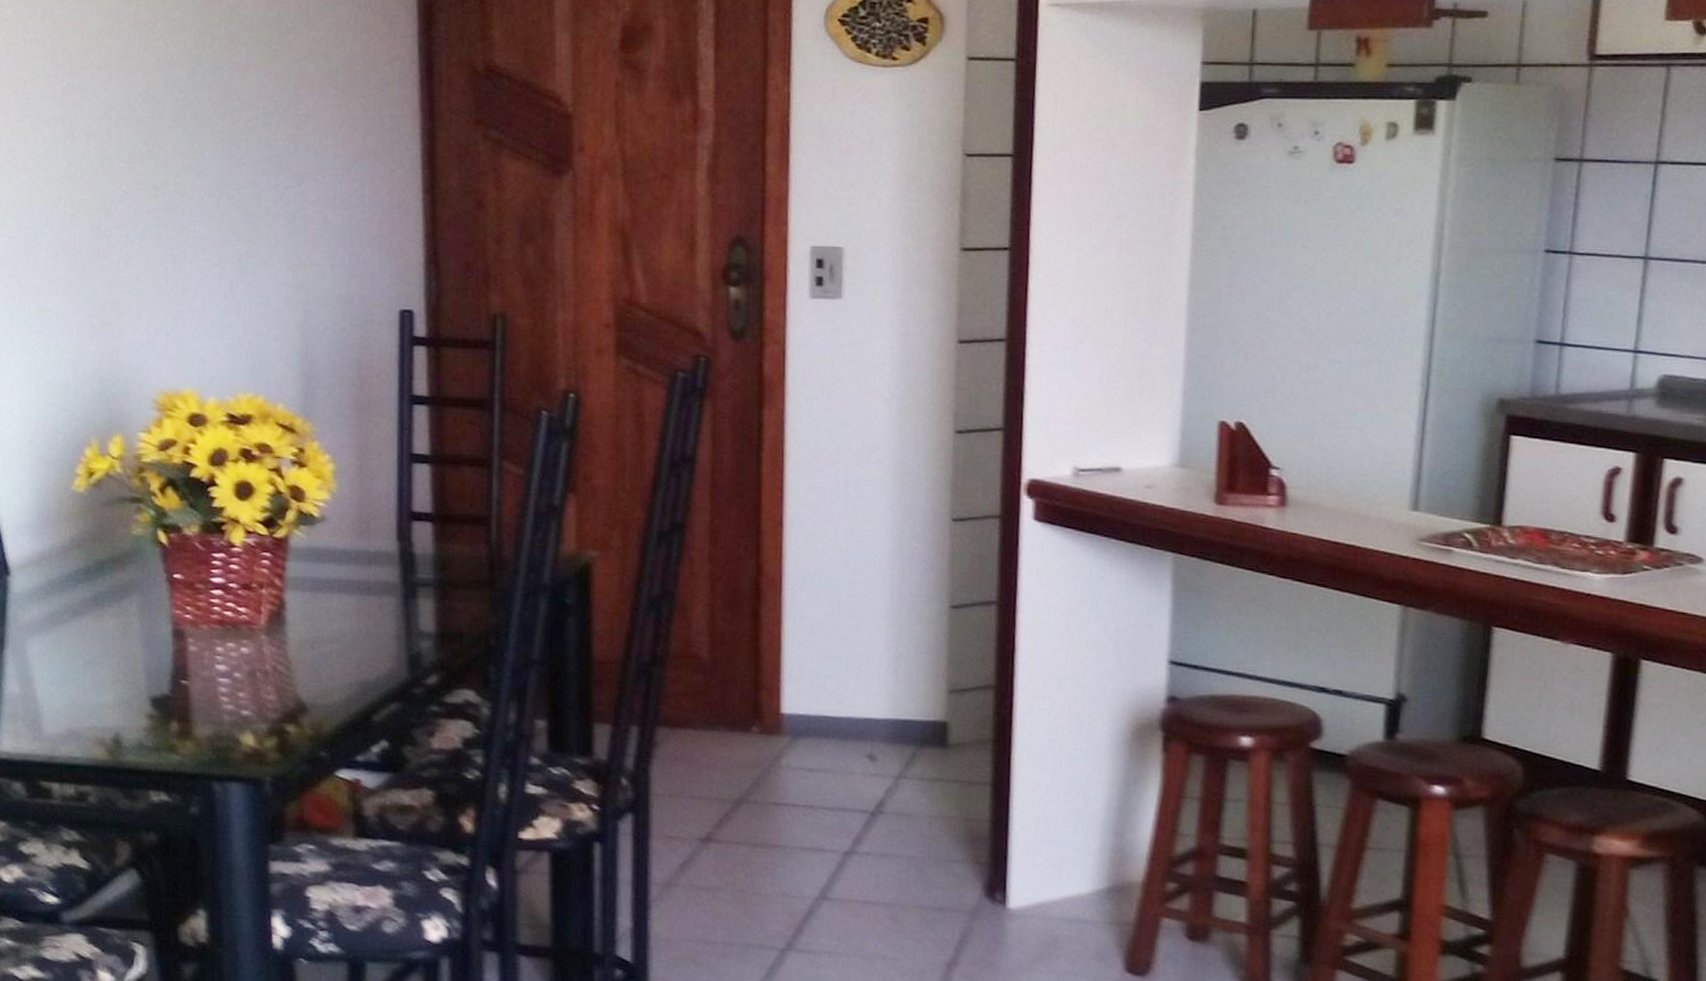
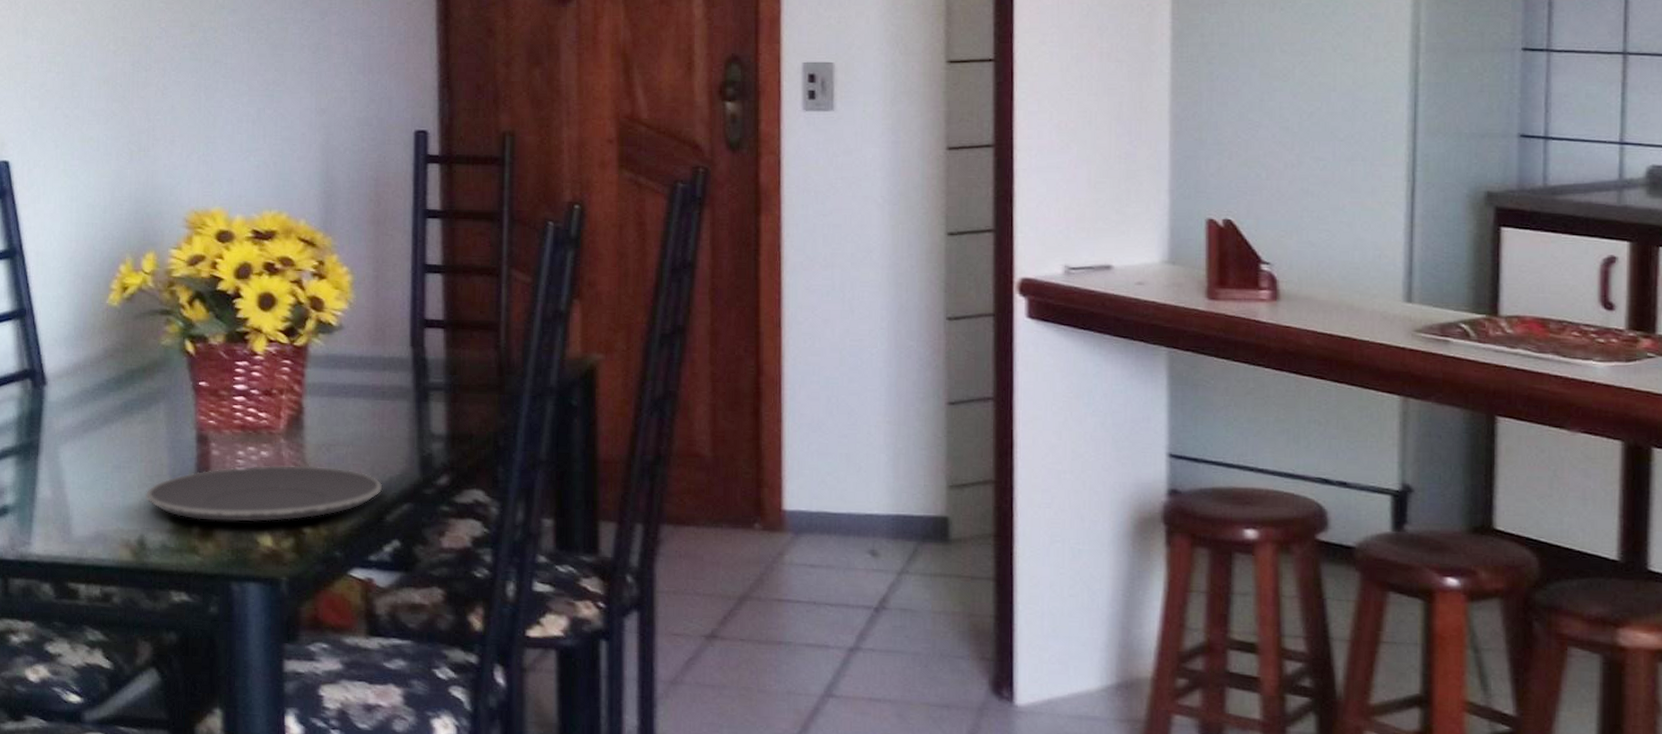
plate: none [119,662,370,720] -> present [145,465,383,522]

